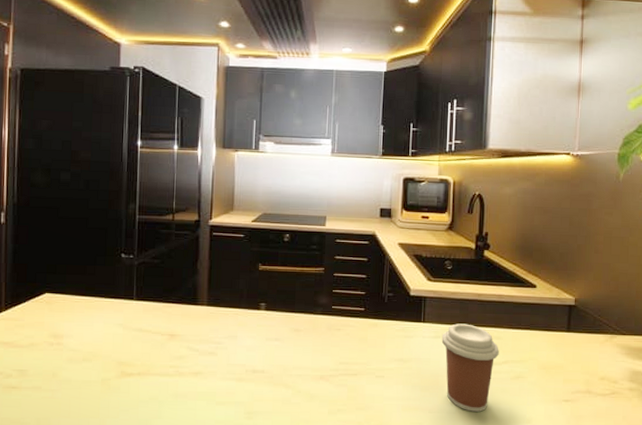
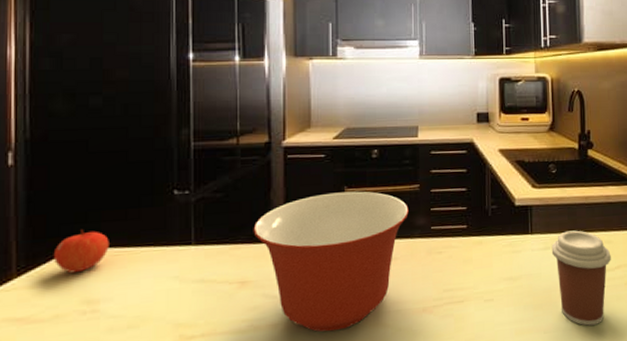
apple: none [31,278,72,312] -> present [53,228,109,274]
mixing bowl: none [182,268,313,385] -> present [253,191,409,332]

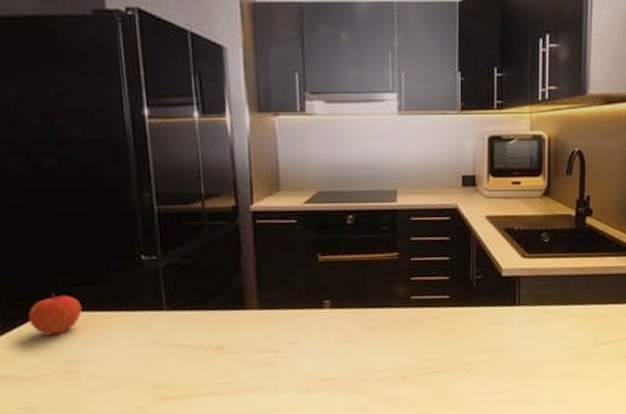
mixing bowl: present [253,191,409,332] -> none [225,258,387,397]
coffee cup: present [551,230,611,326] -> none [540,303,605,399]

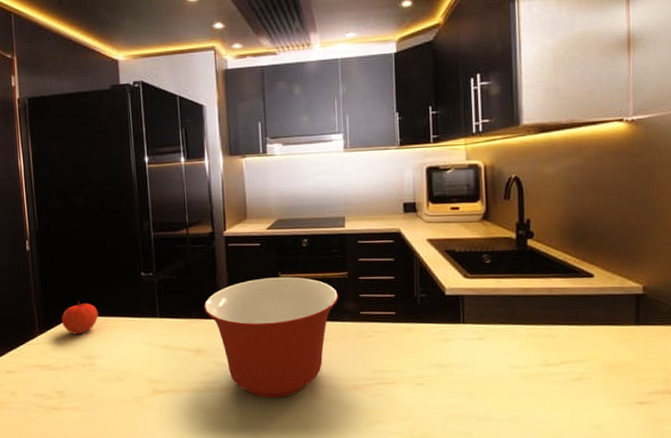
mixing bowl: none [225,258,387,397] -> present [204,277,338,398]

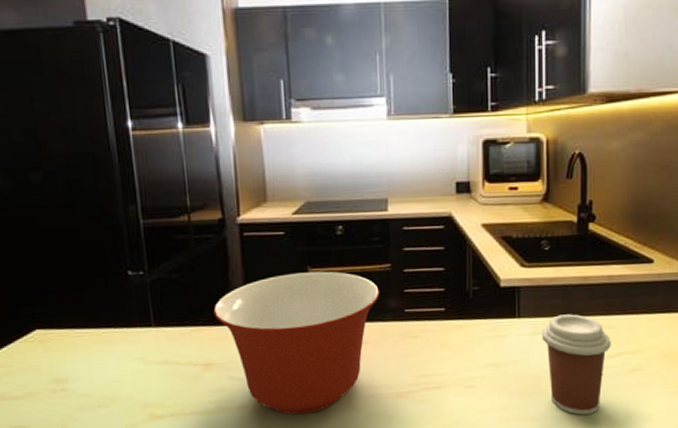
apple: present [61,300,98,335] -> none [16,310,70,354]
coffee cup: none [485,322,555,419] -> present [541,314,611,415]

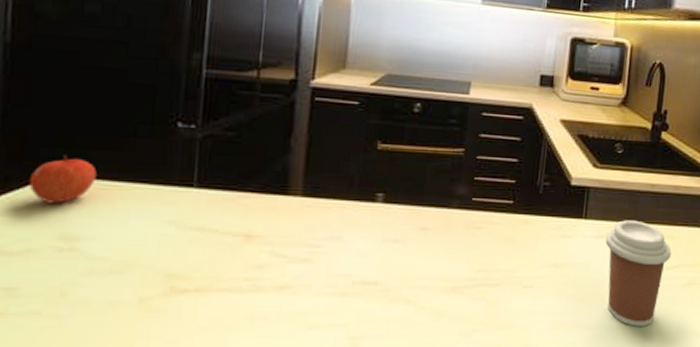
apple: none [16,310,70,354] -> present [28,154,97,204]
mixing bowl: present [213,271,379,415] -> none [266,146,449,302]

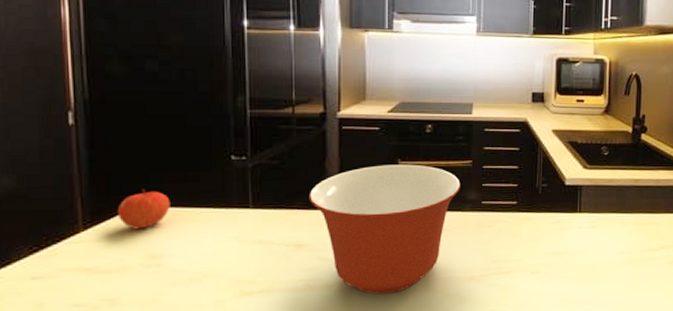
mixing bowl: none [266,146,449,302] -> present [309,164,460,294]
coffee cup: present [605,220,672,326] -> none [598,211,656,300]

